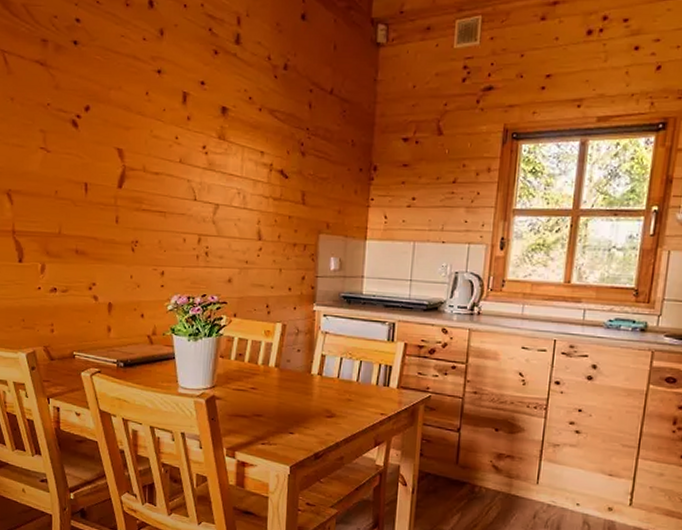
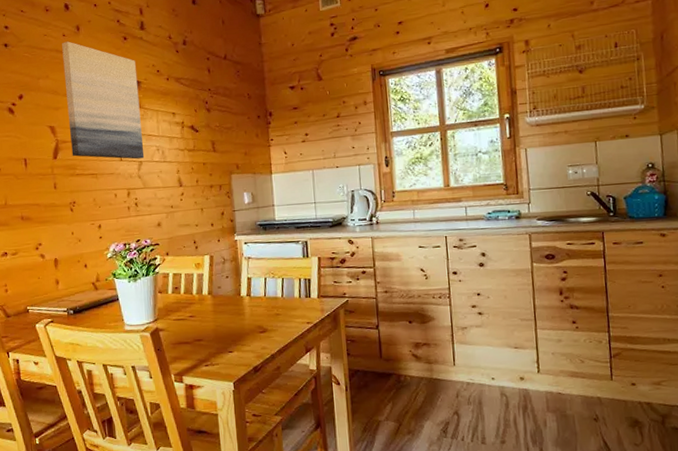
wall art: none [139,47,225,201] -> present [62,41,145,159]

